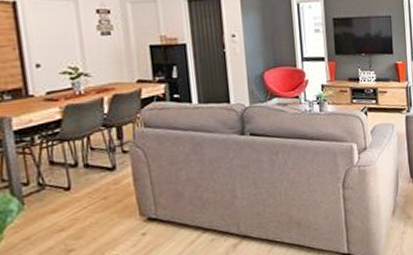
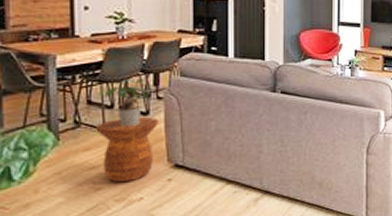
potted plant: none [59,133,119,185] -> present [97,78,155,127]
side table: none [61,172,127,243] -> present [96,116,158,183]

